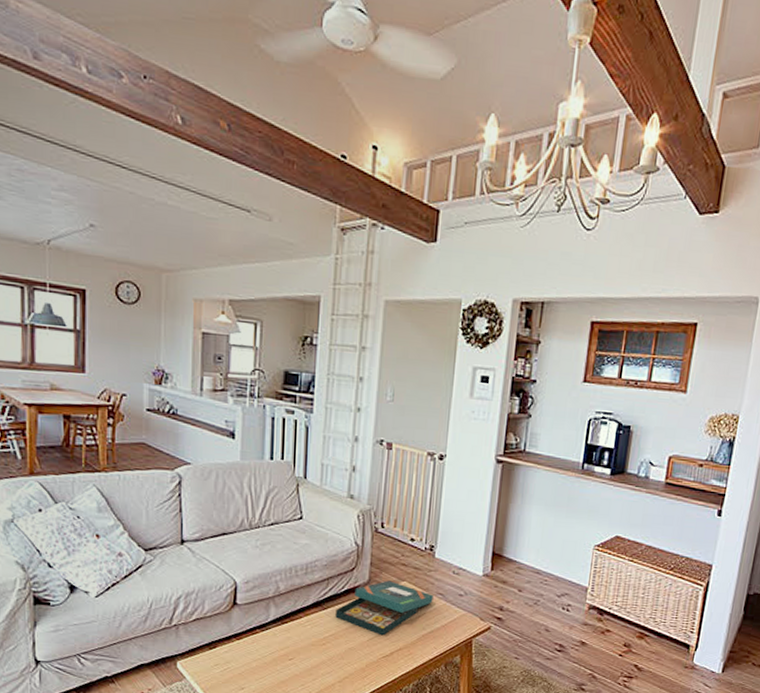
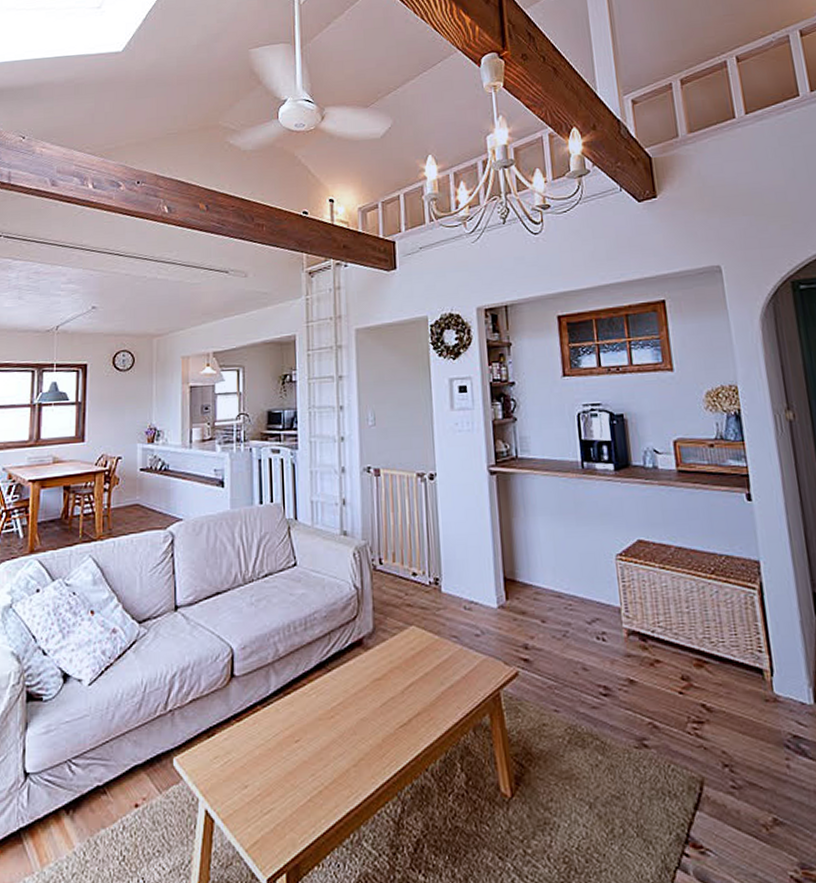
board game: present [335,580,434,636] -> none [341,627,448,698]

